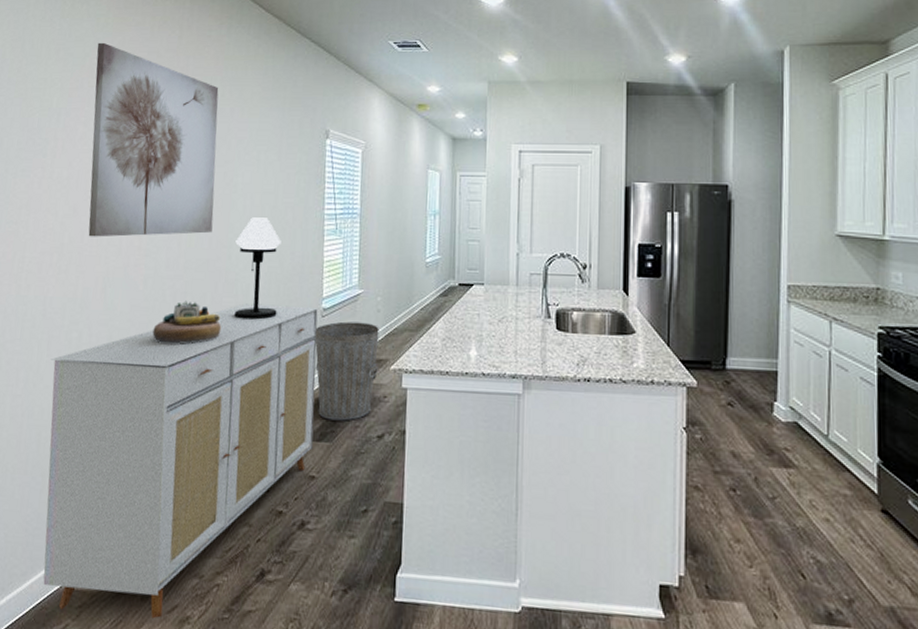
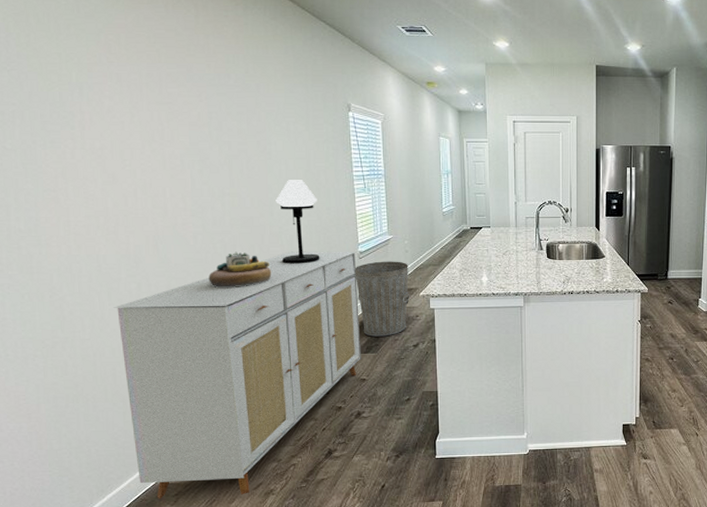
wall art: present [88,42,219,237] -> none [110,19,253,201]

